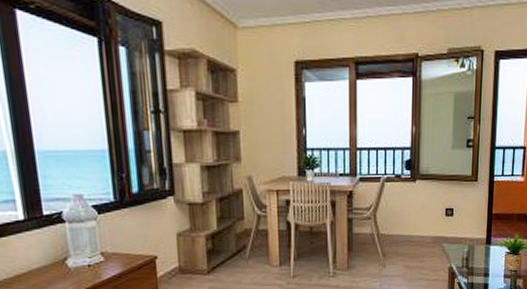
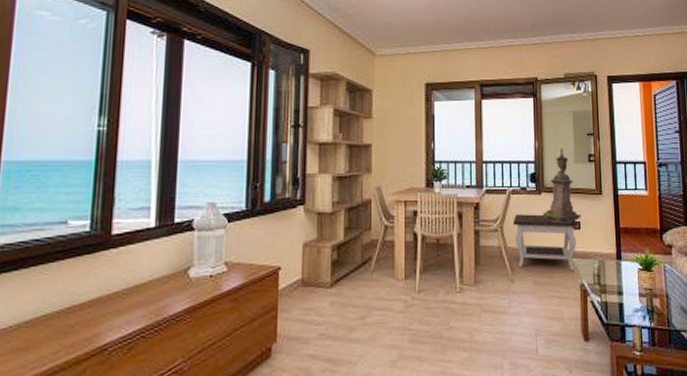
side table: none [386,201,451,256] -> present [513,214,578,271]
decorative urn: none [416,133,455,211] -> present [542,149,581,223]

